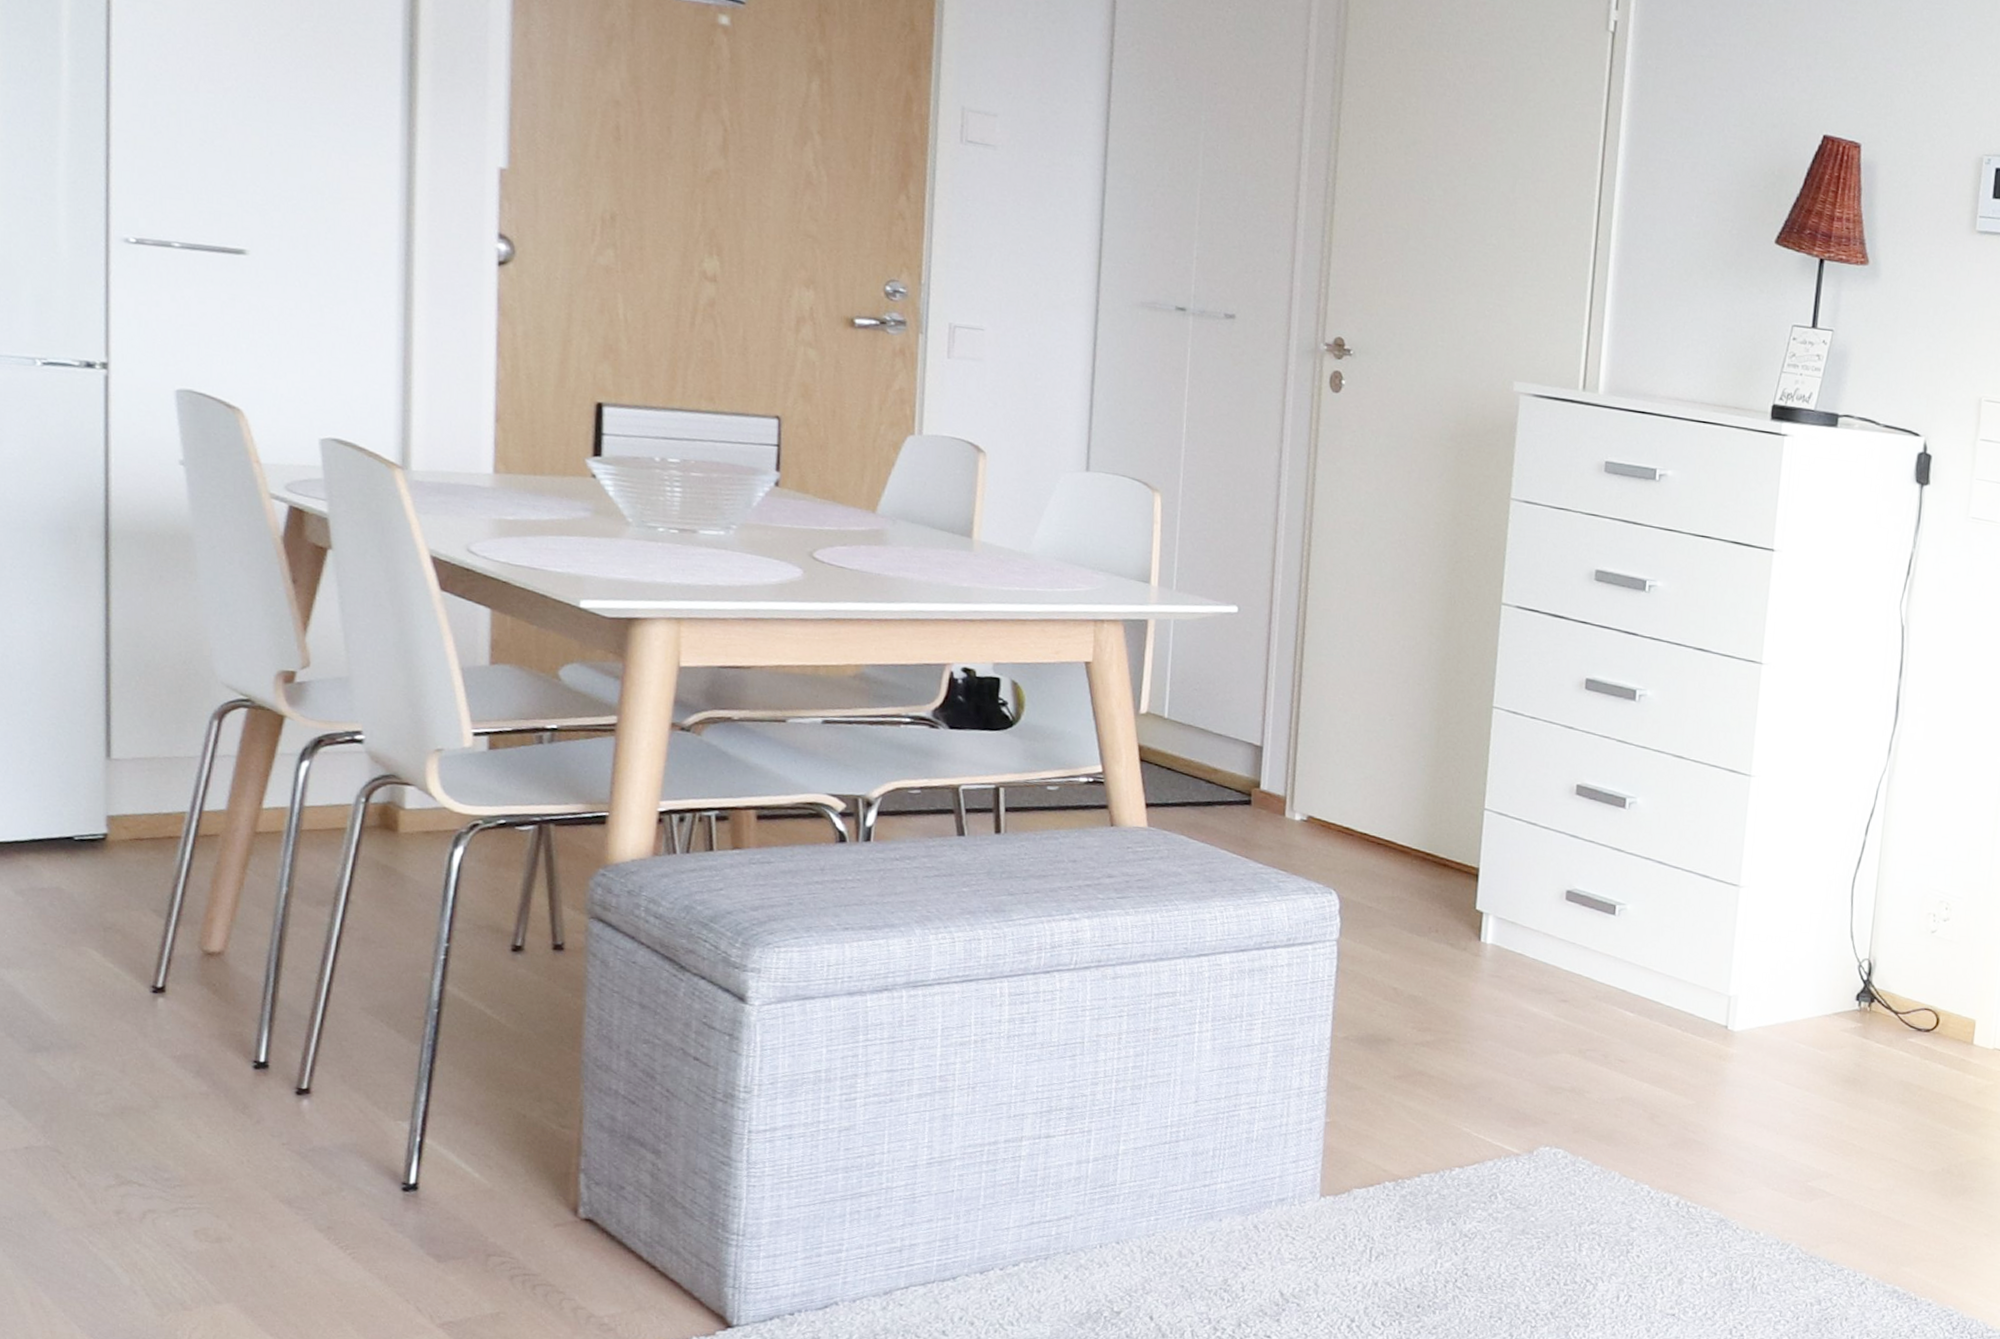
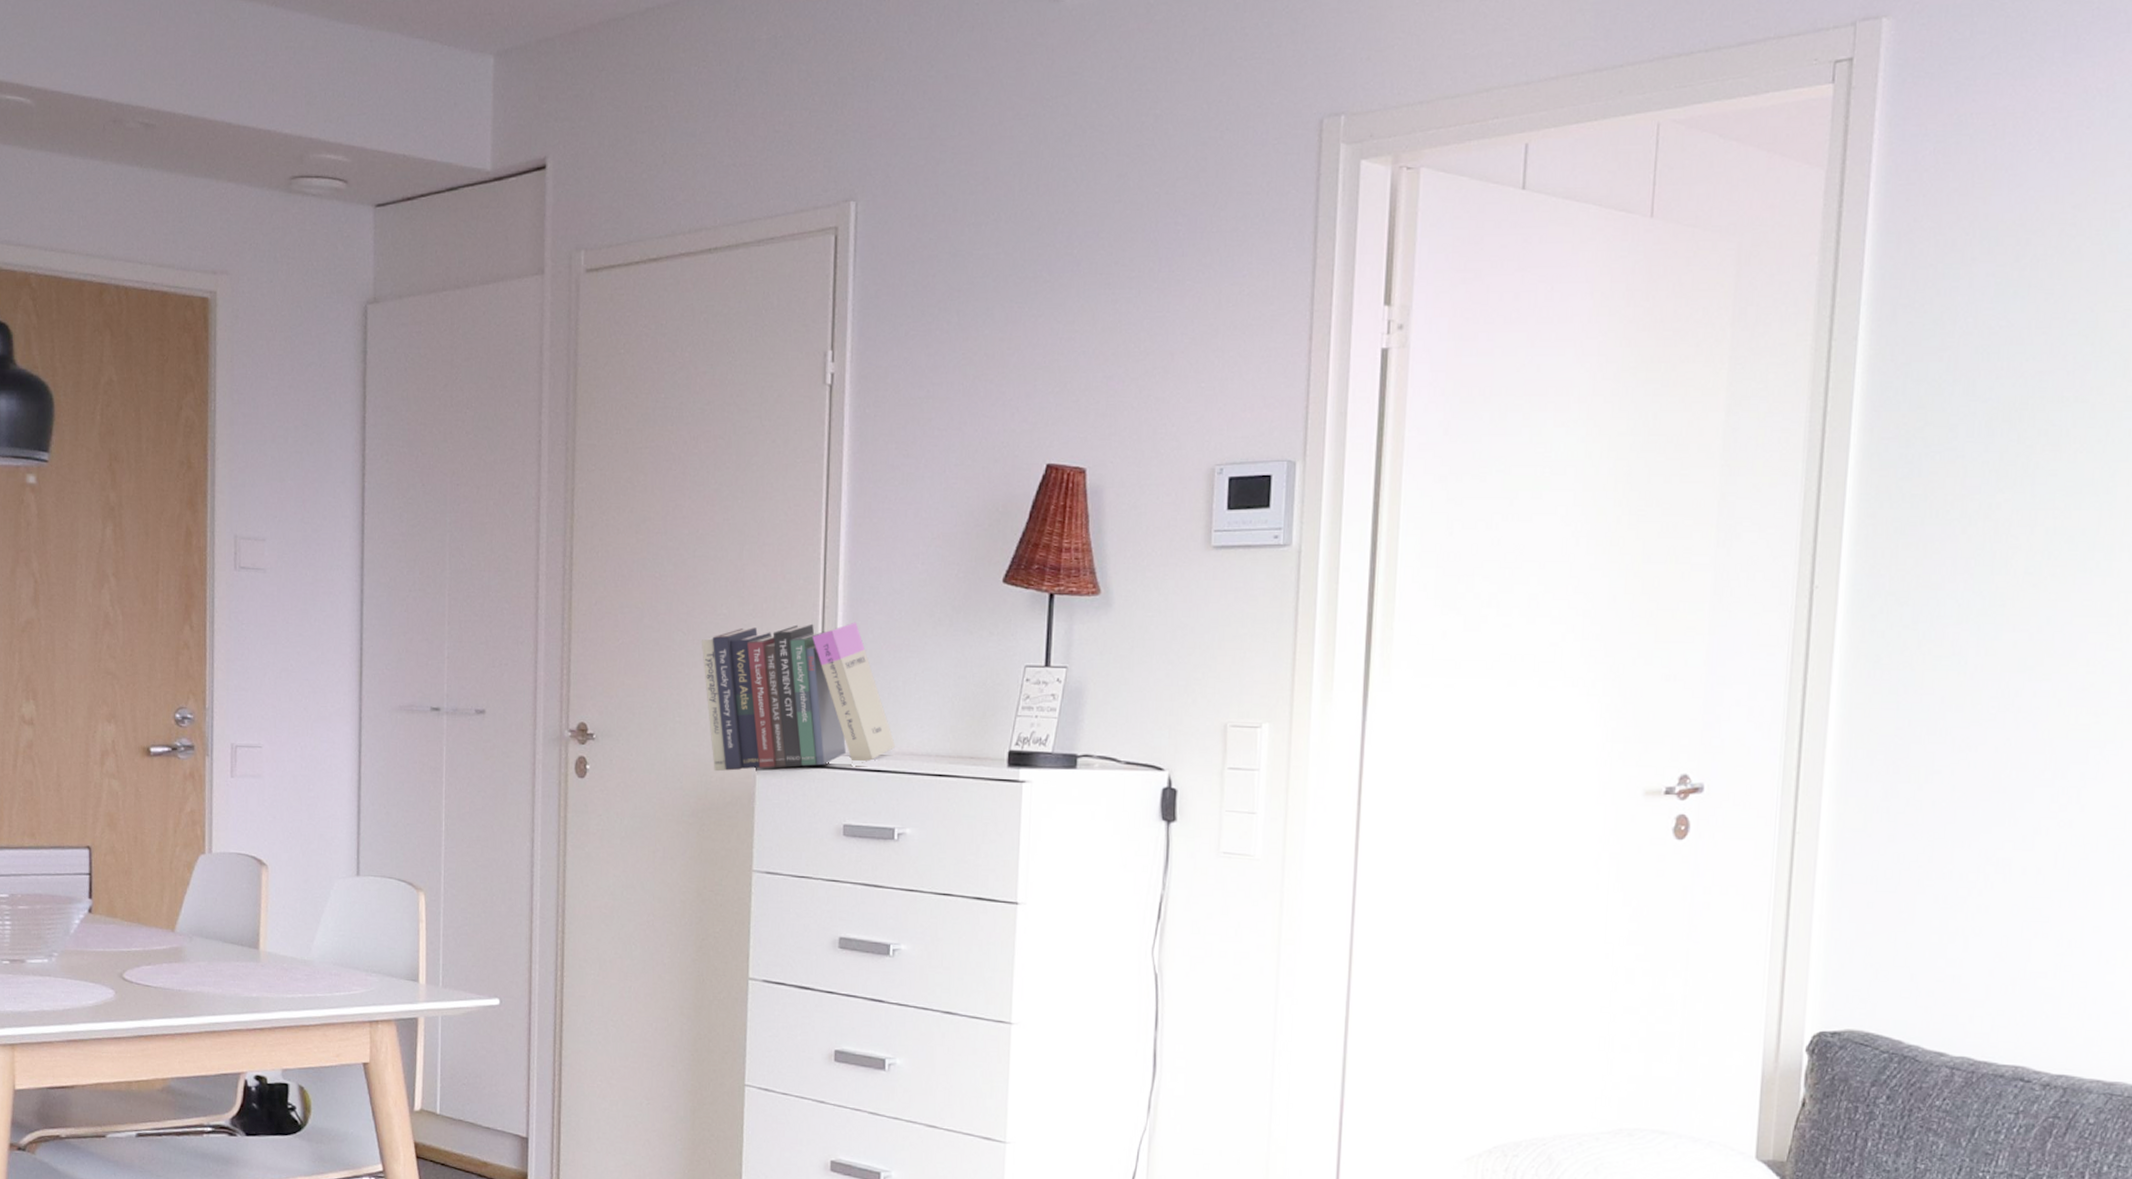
books: none [1468,260,1661,404] -> present [701,622,895,772]

